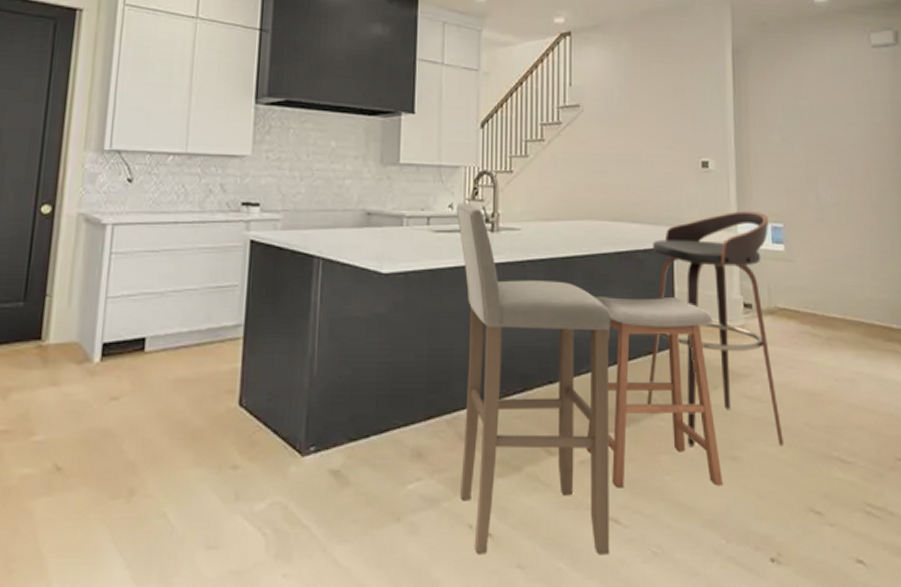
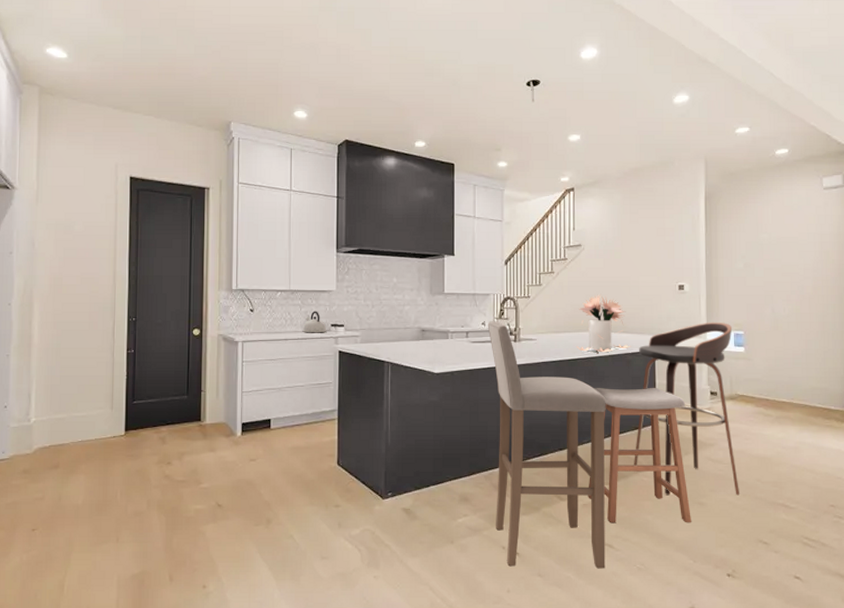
kettle: none [200,183,236,215] -> present [302,311,327,333]
bouquet: none [572,171,643,250] -> present [576,294,631,354]

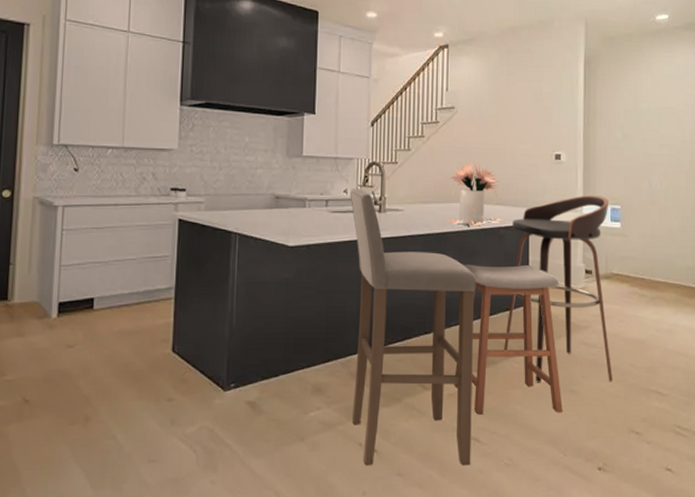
kettle: present [302,311,327,333] -> none [136,172,166,198]

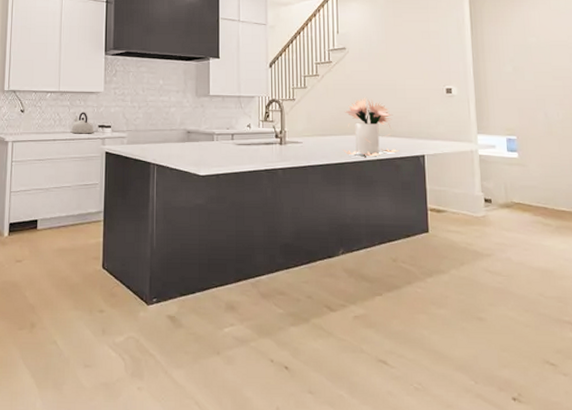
kettle: none [136,172,166,198] -> present [70,112,94,134]
bar stool: present [349,187,476,466] -> none [253,122,380,388]
stool: present [454,264,563,414] -> none [359,192,471,339]
bar stool: present [504,194,612,383] -> none [406,126,521,311]

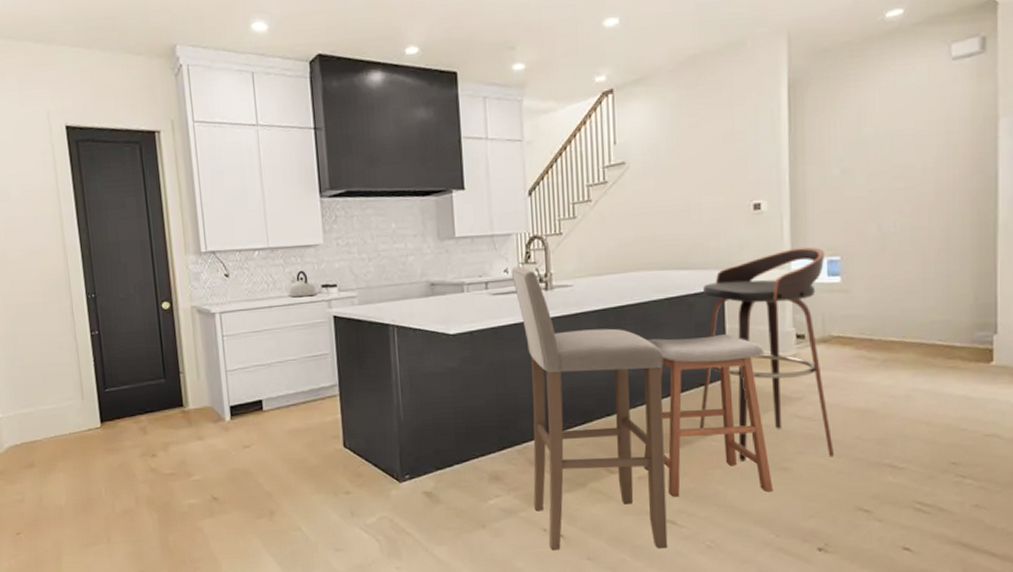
bar stool: none [253,122,380,388] -> present [511,265,668,550]
bouquet: present [343,97,400,158] -> none [623,223,693,298]
stool: none [359,192,471,339] -> present [644,333,773,496]
bar stool: none [406,126,521,311] -> present [699,246,834,462]

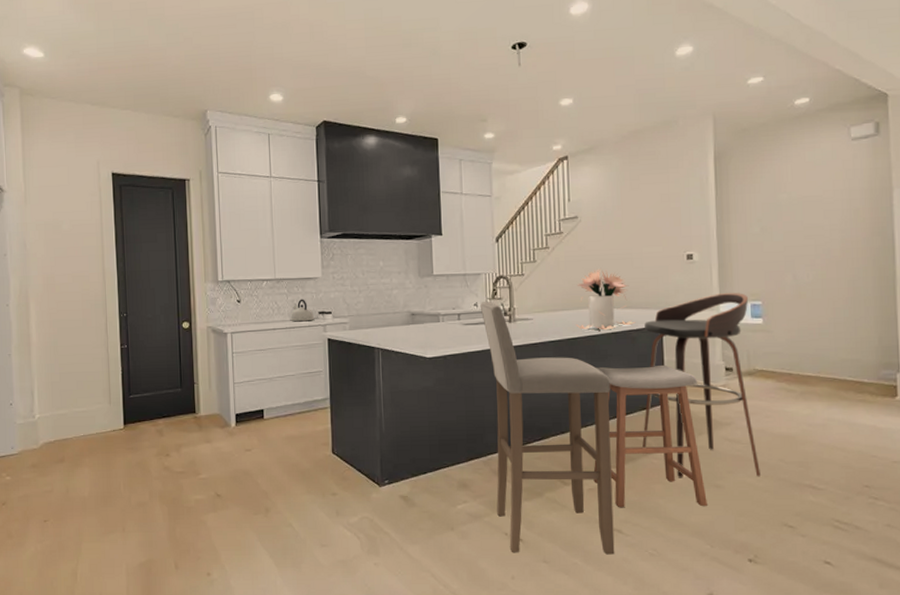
bouquet: none [623,223,693,298] -> present [576,268,636,332]

